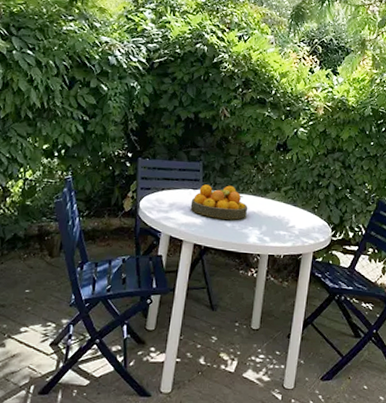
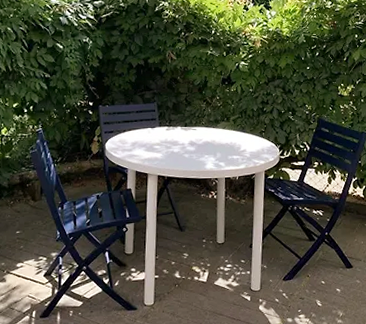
fruit bowl: present [190,184,248,220] -> none [150,120,202,151]

